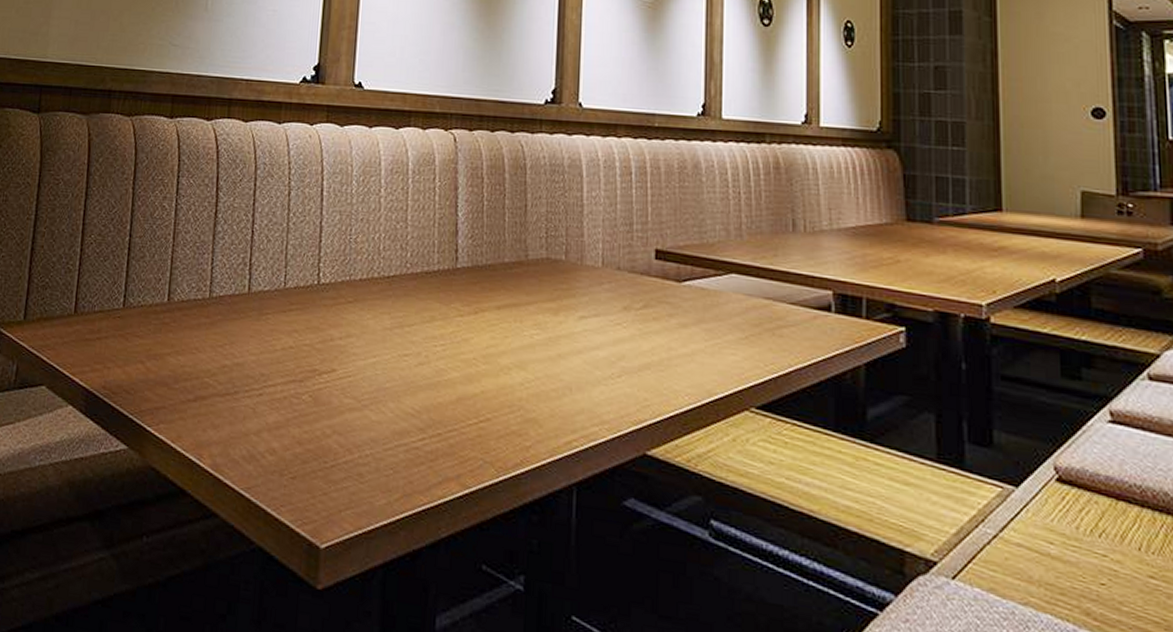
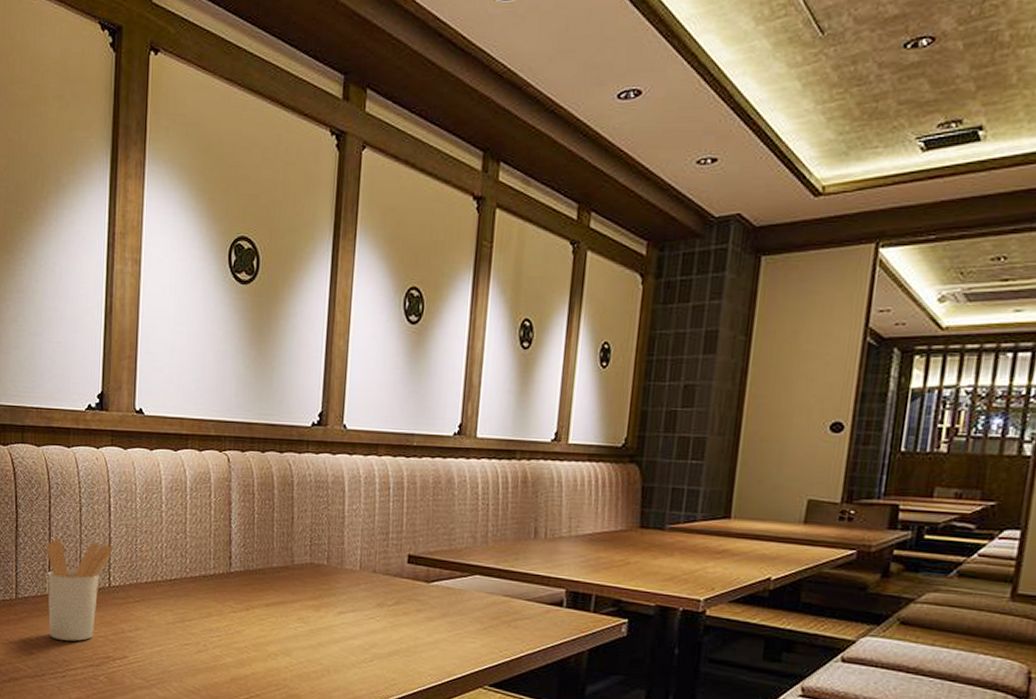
utensil holder: none [245,228,326,351] -> present [45,540,115,641]

